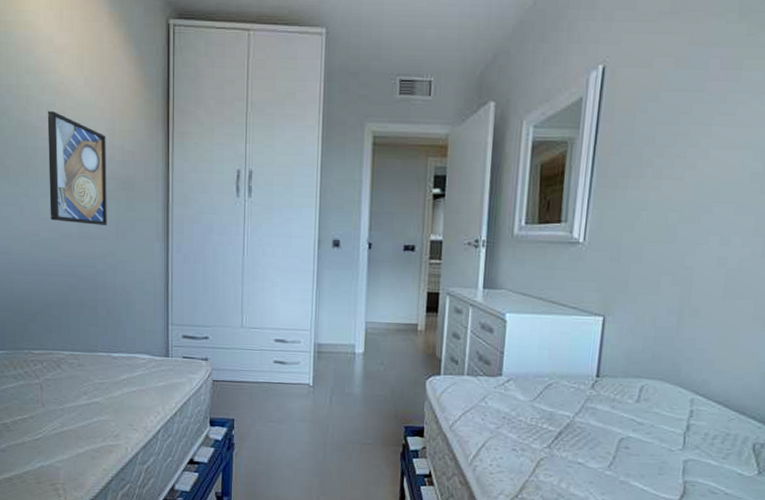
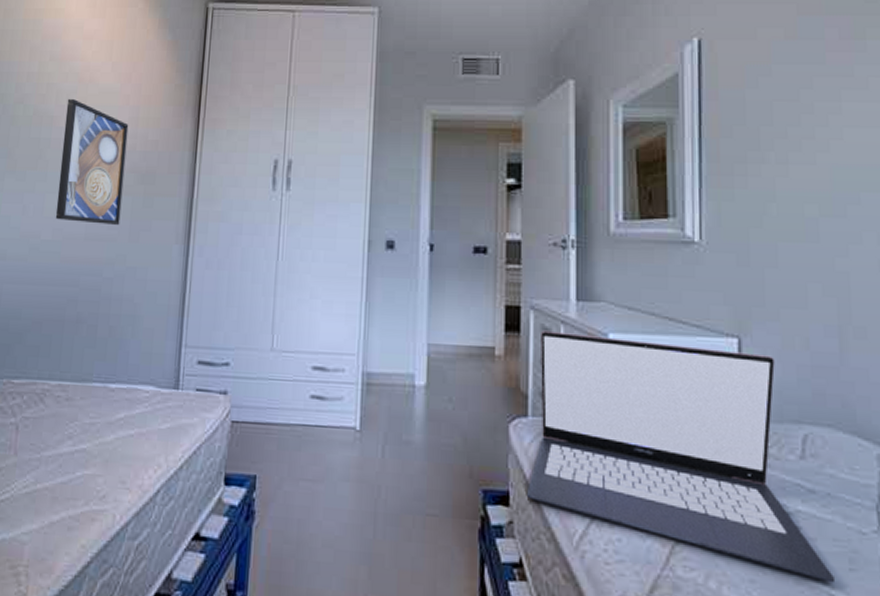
laptop: none [436,311,648,483] -> present [526,330,836,584]

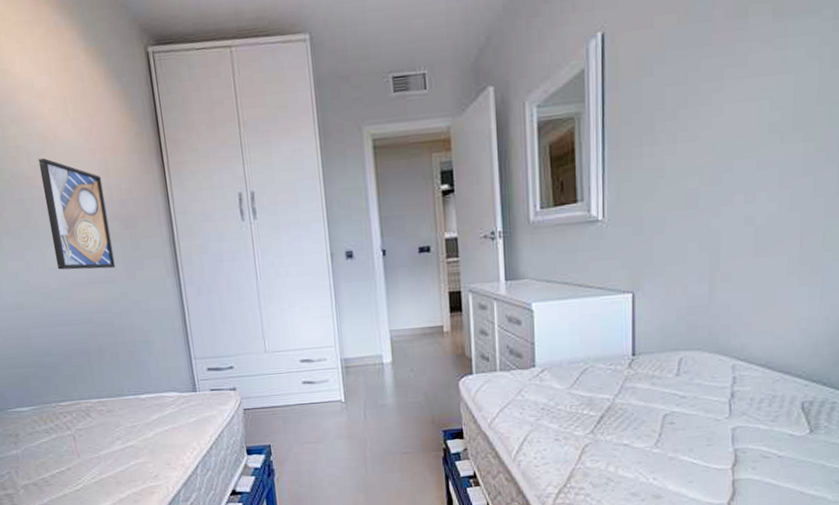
laptop: present [526,330,836,584] -> none [475,303,698,456]

